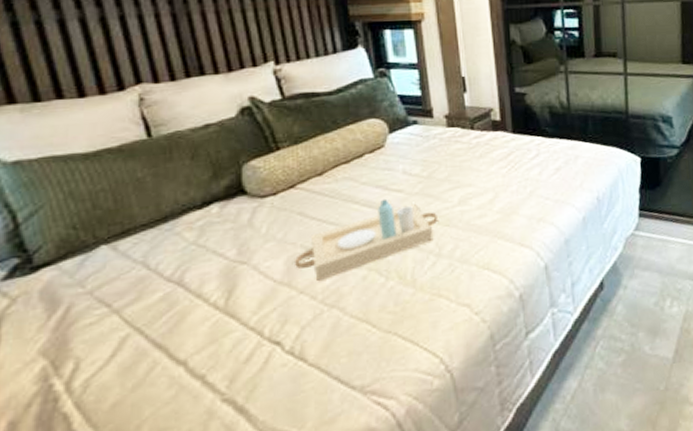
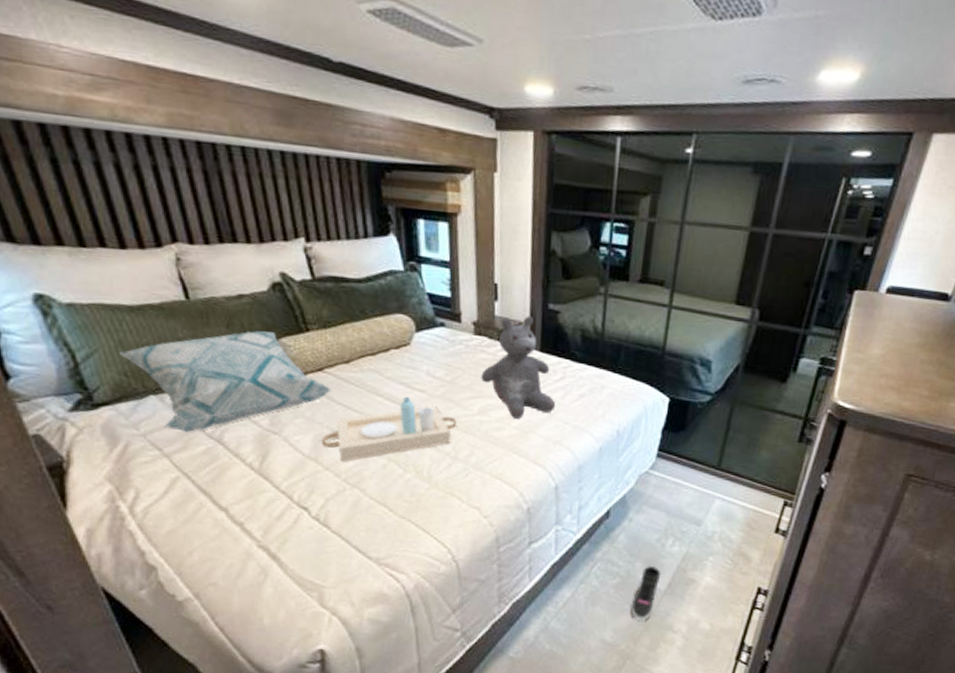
decorative pillow: none [68,156,305,280] -> present [119,331,332,432]
teddy bear: none [458,102,535,203] -> present [481,316,556,419]
sneaker: none [641,333,666,400] -> present [631,565,661,622]

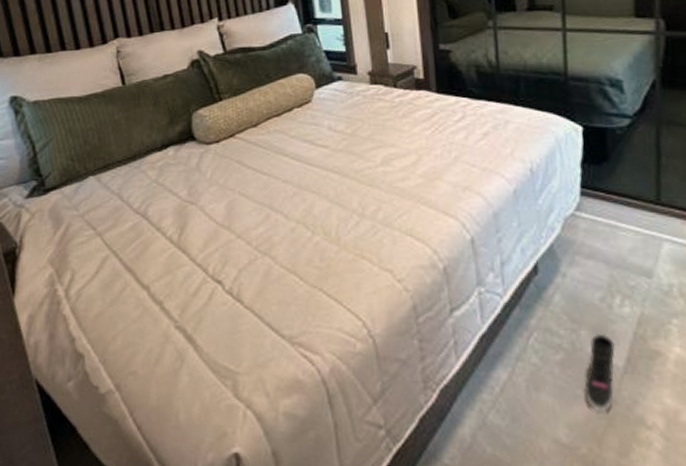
decorative pillow: present [119,331,332,432] -> none [68,105,242,209]
serving tray: present [322,396,457,461] -> none [234,153,361,227]
teddy bear: present [481,316,556,419] -> none [380,59,460,166]

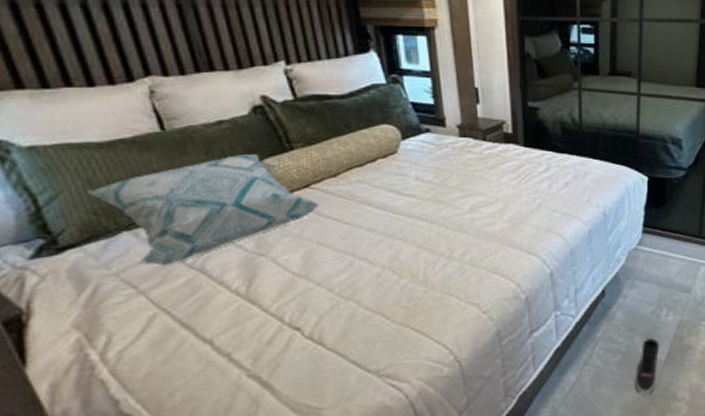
decorative pillow: none [68,105,242,209] -> present [87,154,320,265]

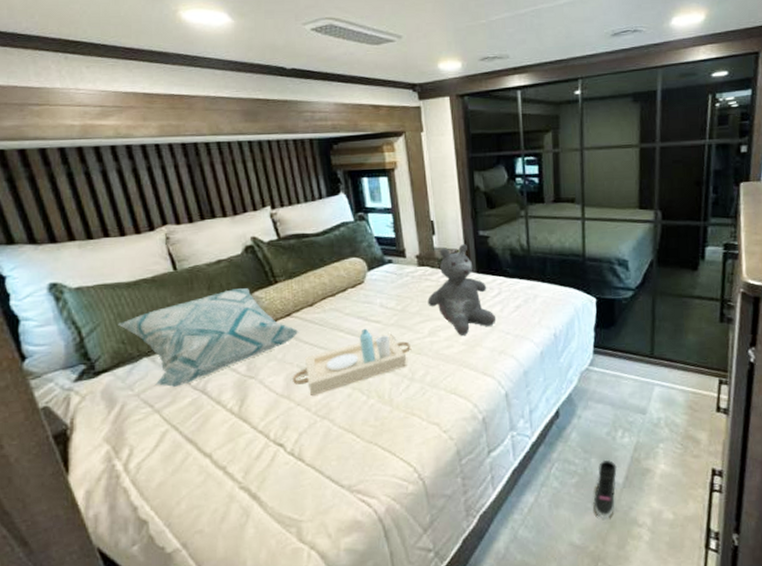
serving tray: none [312,202,449,275] -> present [293,328,410,395]
teddy bear: none [469,115,544,212] -> present [427,244,497,335]

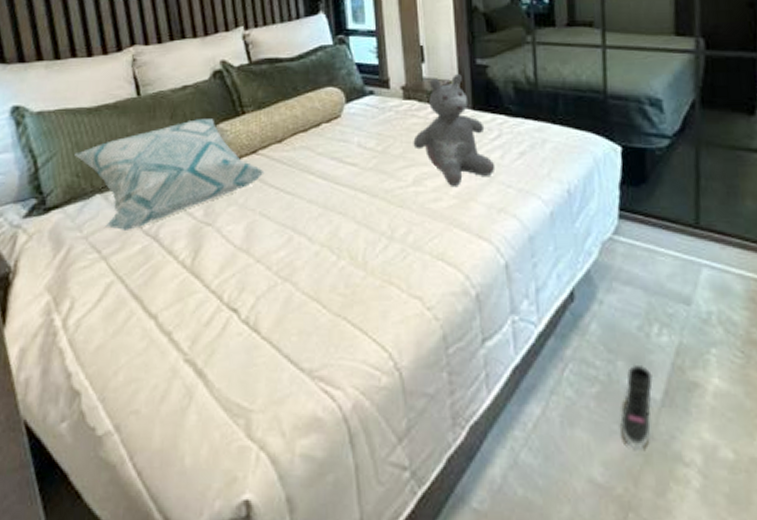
serving tray: present [293,328,410,395] -> none [254,171,391,251]

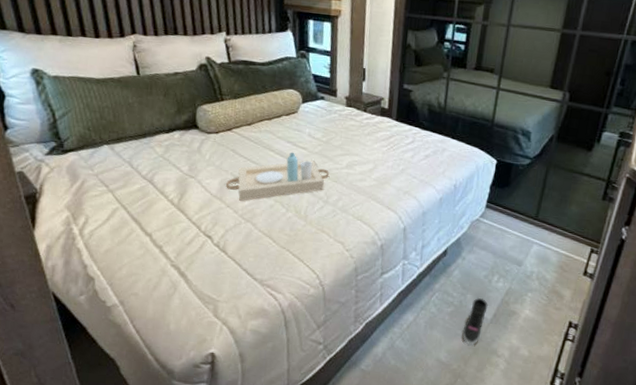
decorative pillow: present [74,119,265,230] -> none [86,99,237,174]
serving tray: none [254,171,391,251] -> present [226,152,329,201]
teddy bear: present [413,74,496,186] -> none [349,93,407,173]

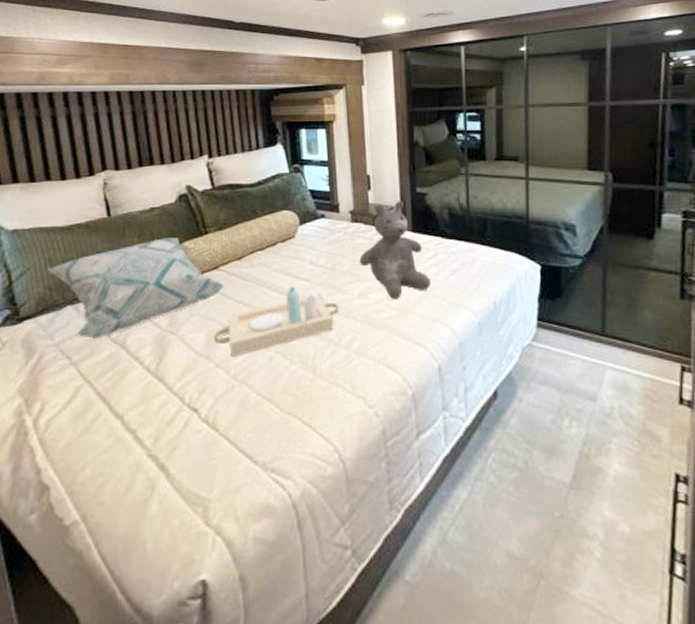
decorative pillow: none [86,99,237,174] -> present [47,238,225,338]
teddy bear: none [349,93,407,173] -> present [359,201,431,299]
sneaker: present [462,297,488,346] -> none [535,452,563,526]

